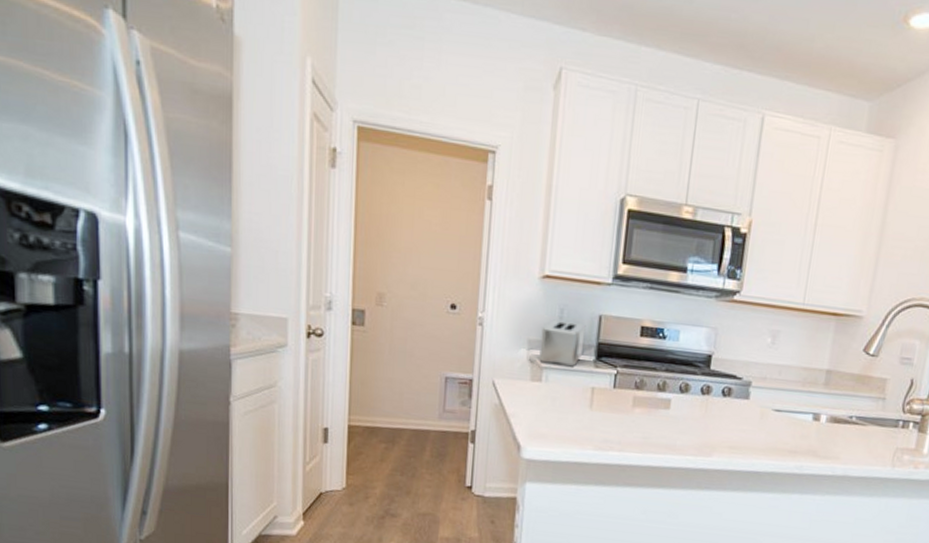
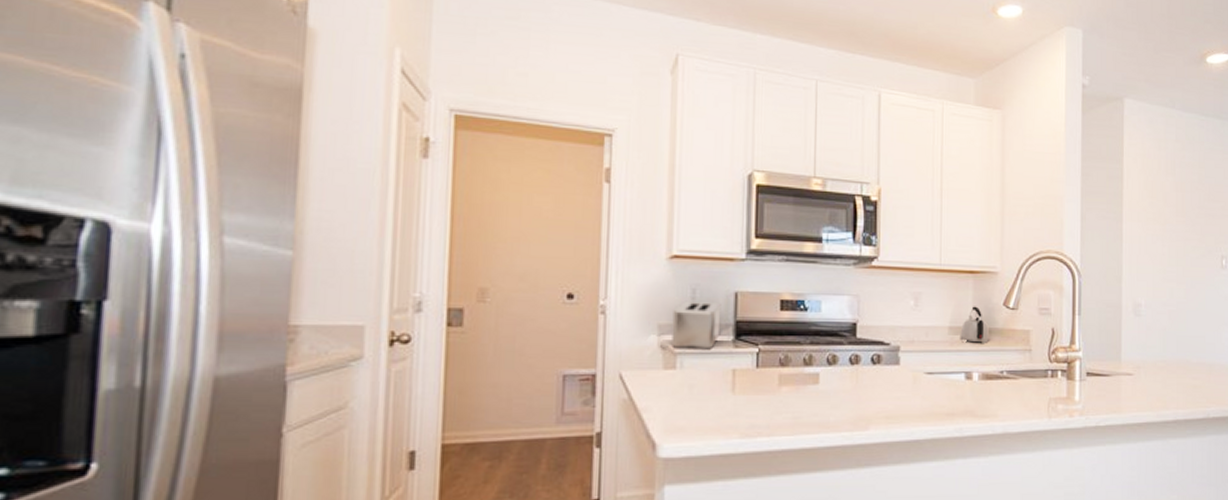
kettle: none [812,349,845,387] -> present [959,306,990,343]

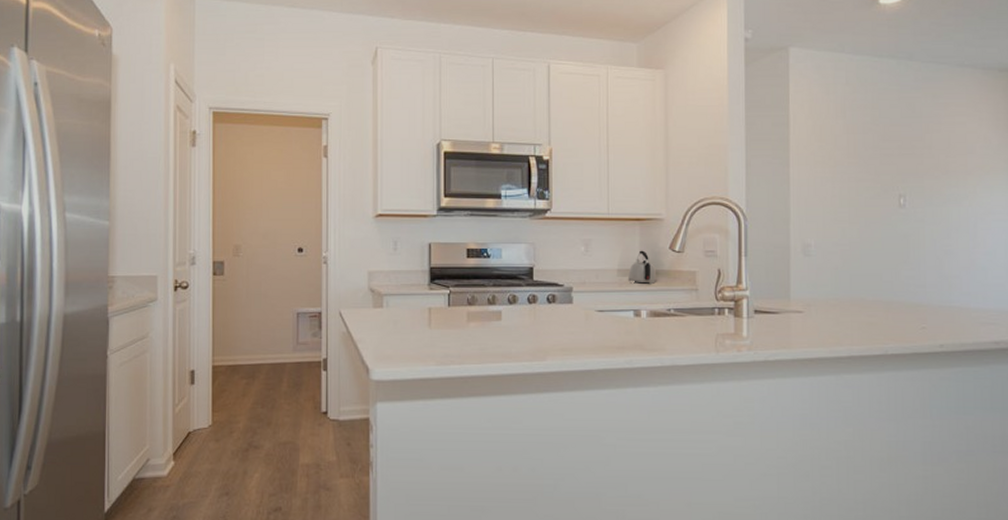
toaster: present [671,300,721,351] -> none [379,251,418,293]

